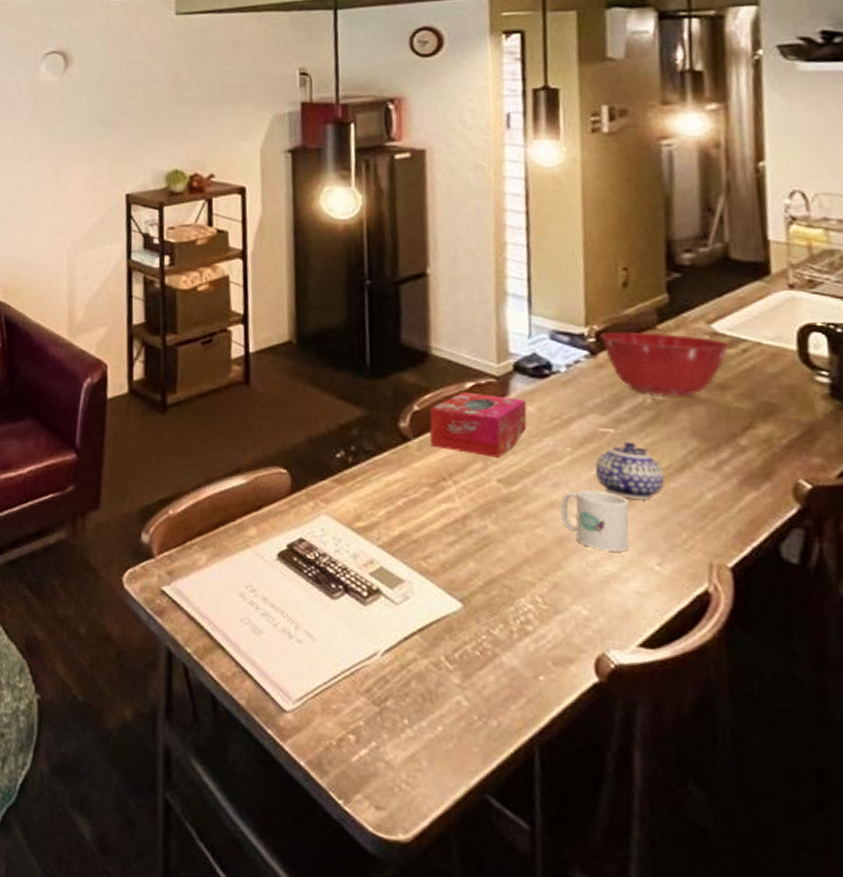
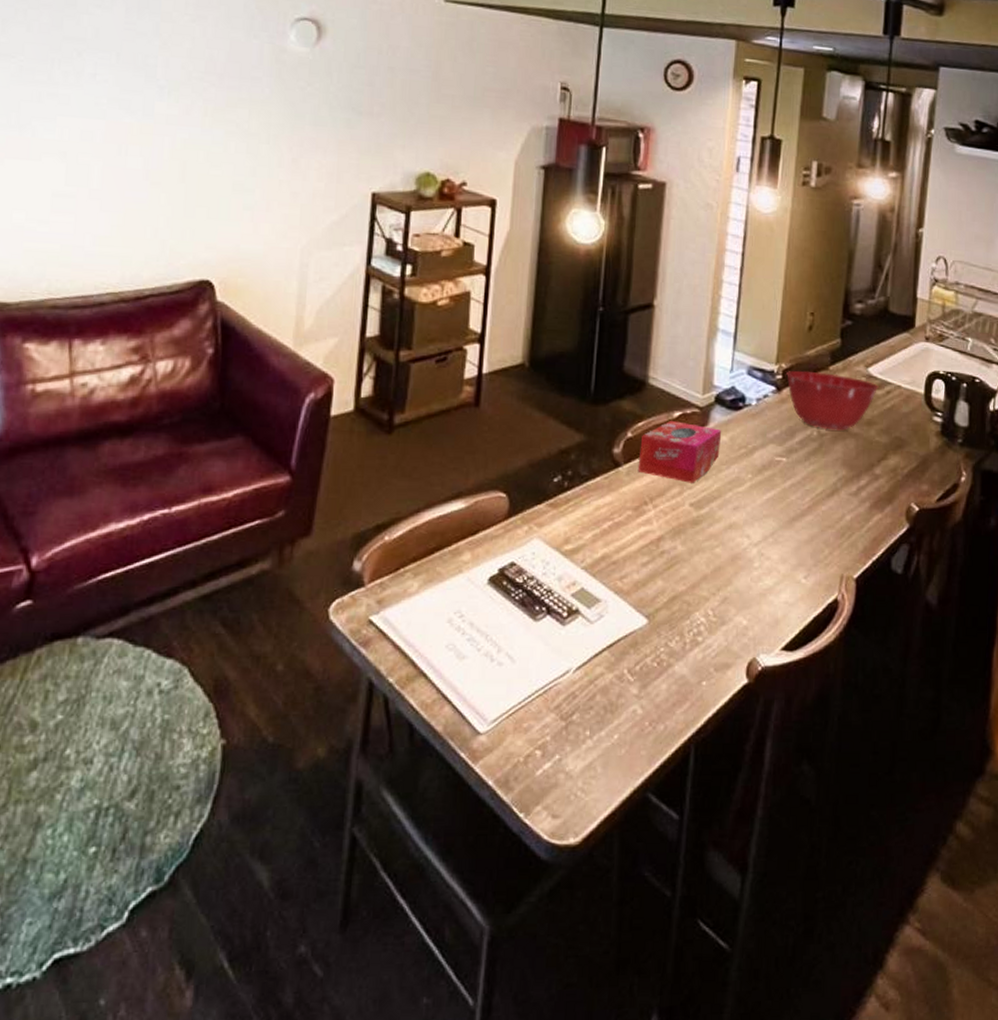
mug: present [560,490,629,552] -> none [736,513,789,567]
teapot: present [595,441,664,499] -> none [767,469,818,521]

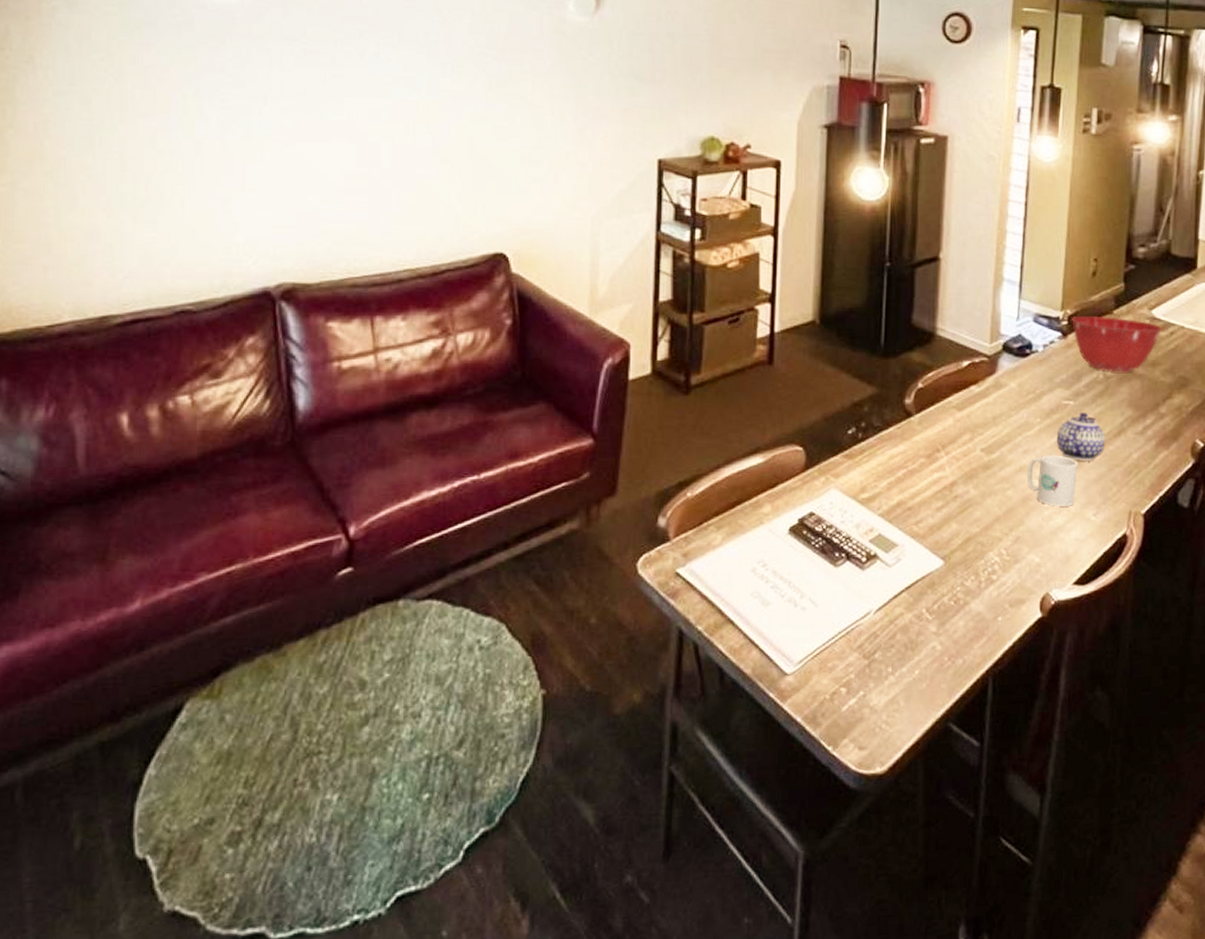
tissue box: present [637,421,722,483] -> none [929,370,1010,429]
mug: none [736,513,789,567] -> present [1026,455,1077,507]
teapot: none [767,469,818,521] -> present [1056,412,1105,461]

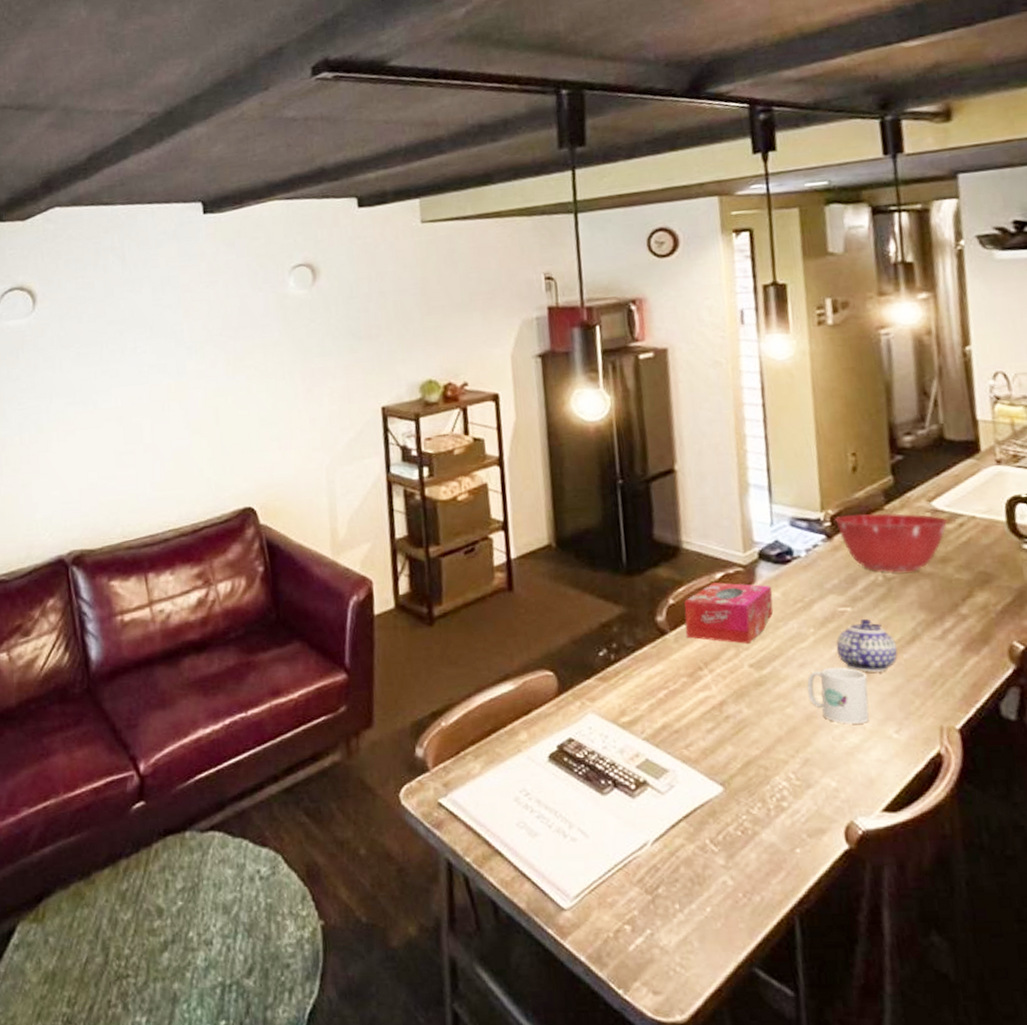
tissue box: none [929,370,1010,429] -> present [684,582,773,644]

